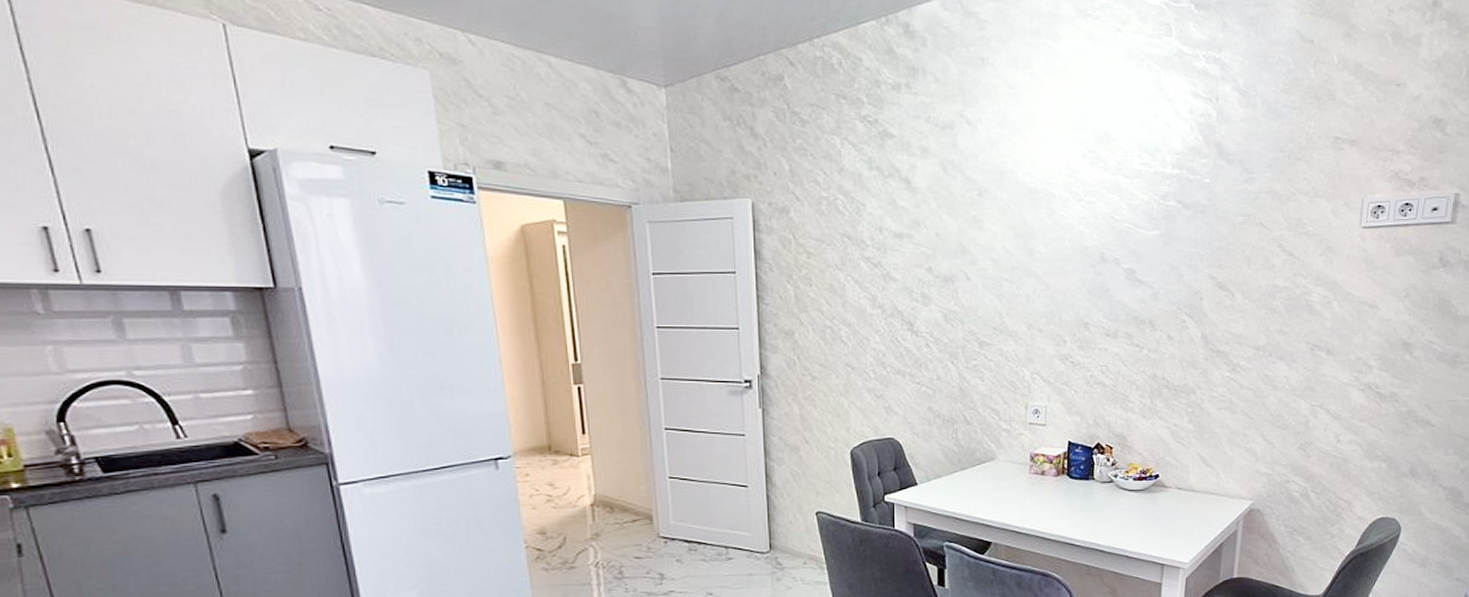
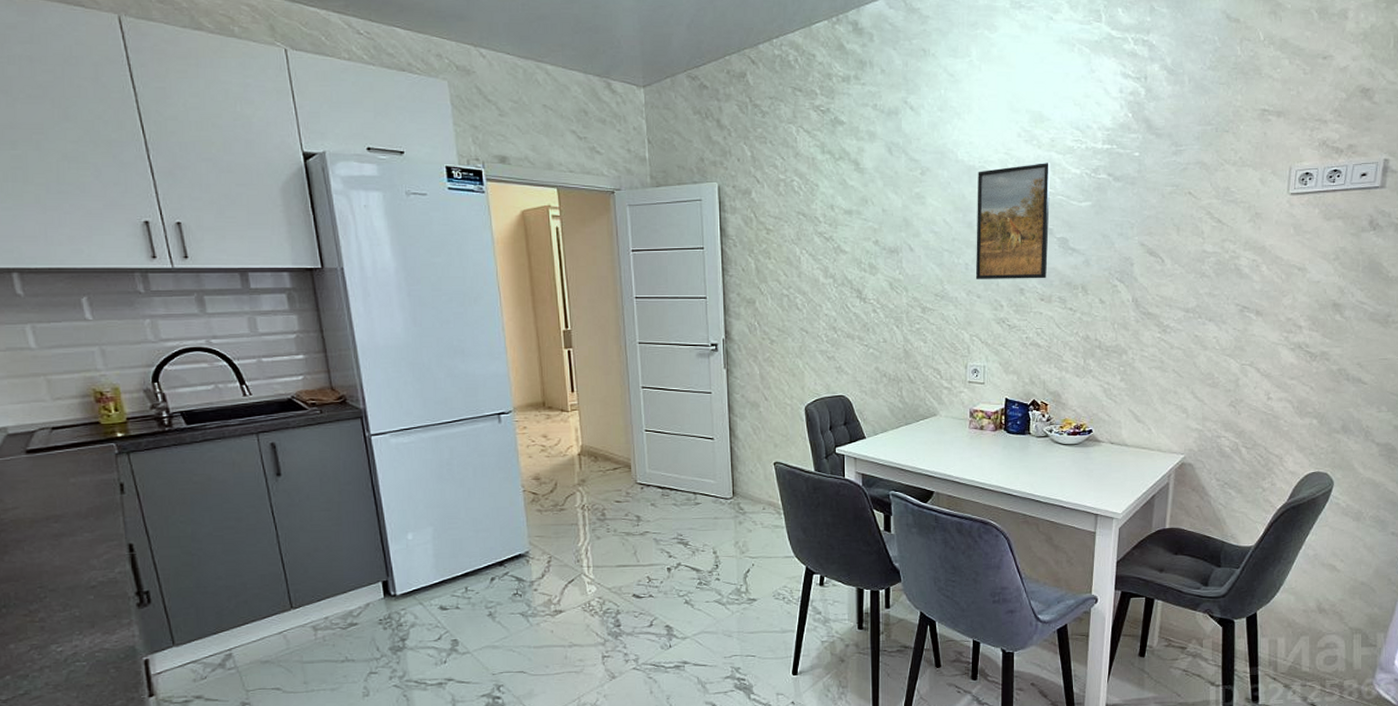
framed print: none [1037,186,1117,313] -> present [975,162,1051,279]

